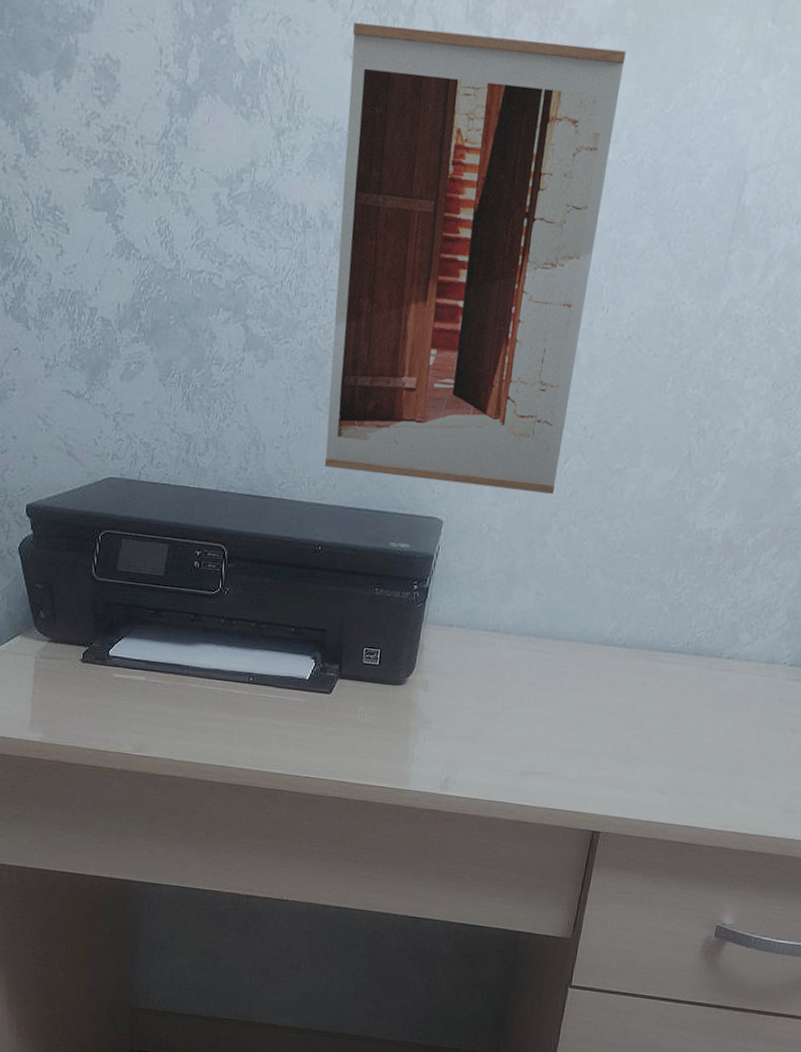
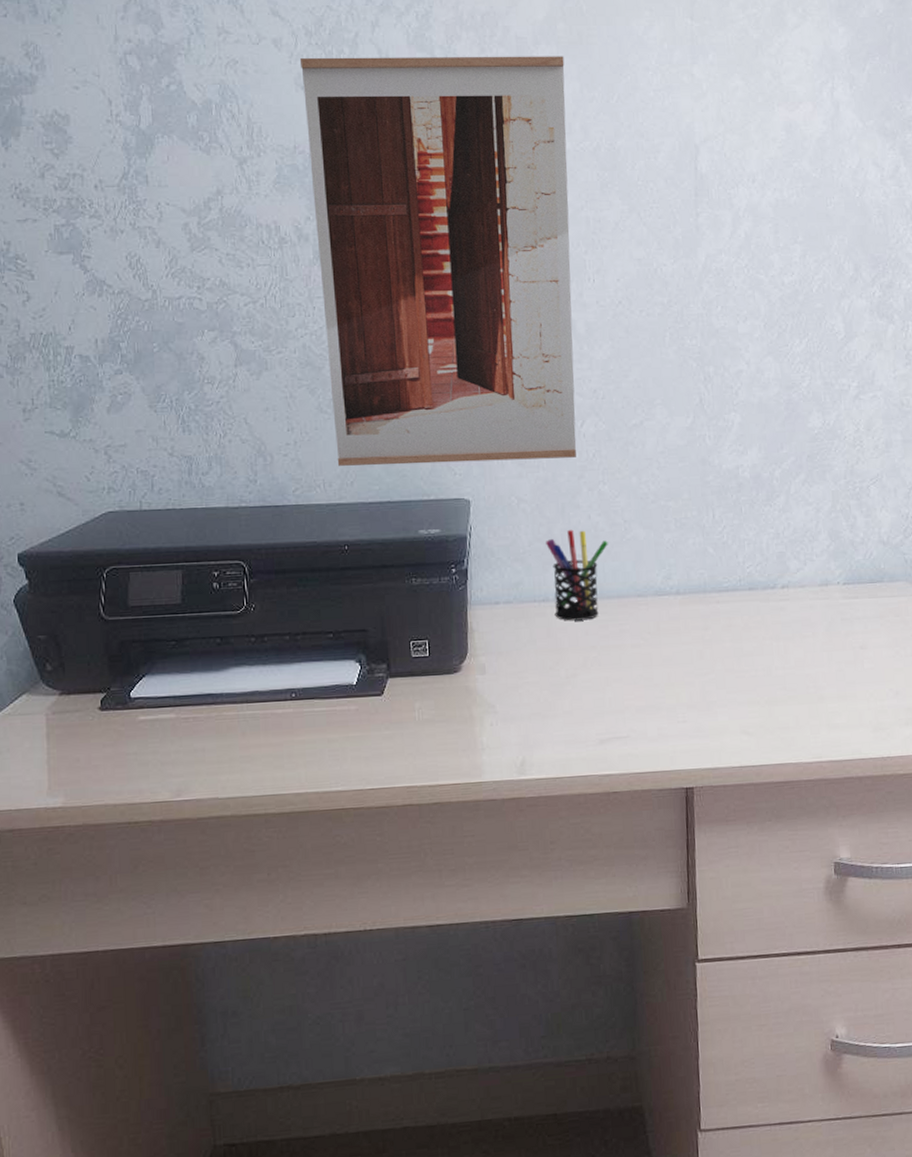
pen holder: none [502,565,567,657] -> present [546,529,608,621]

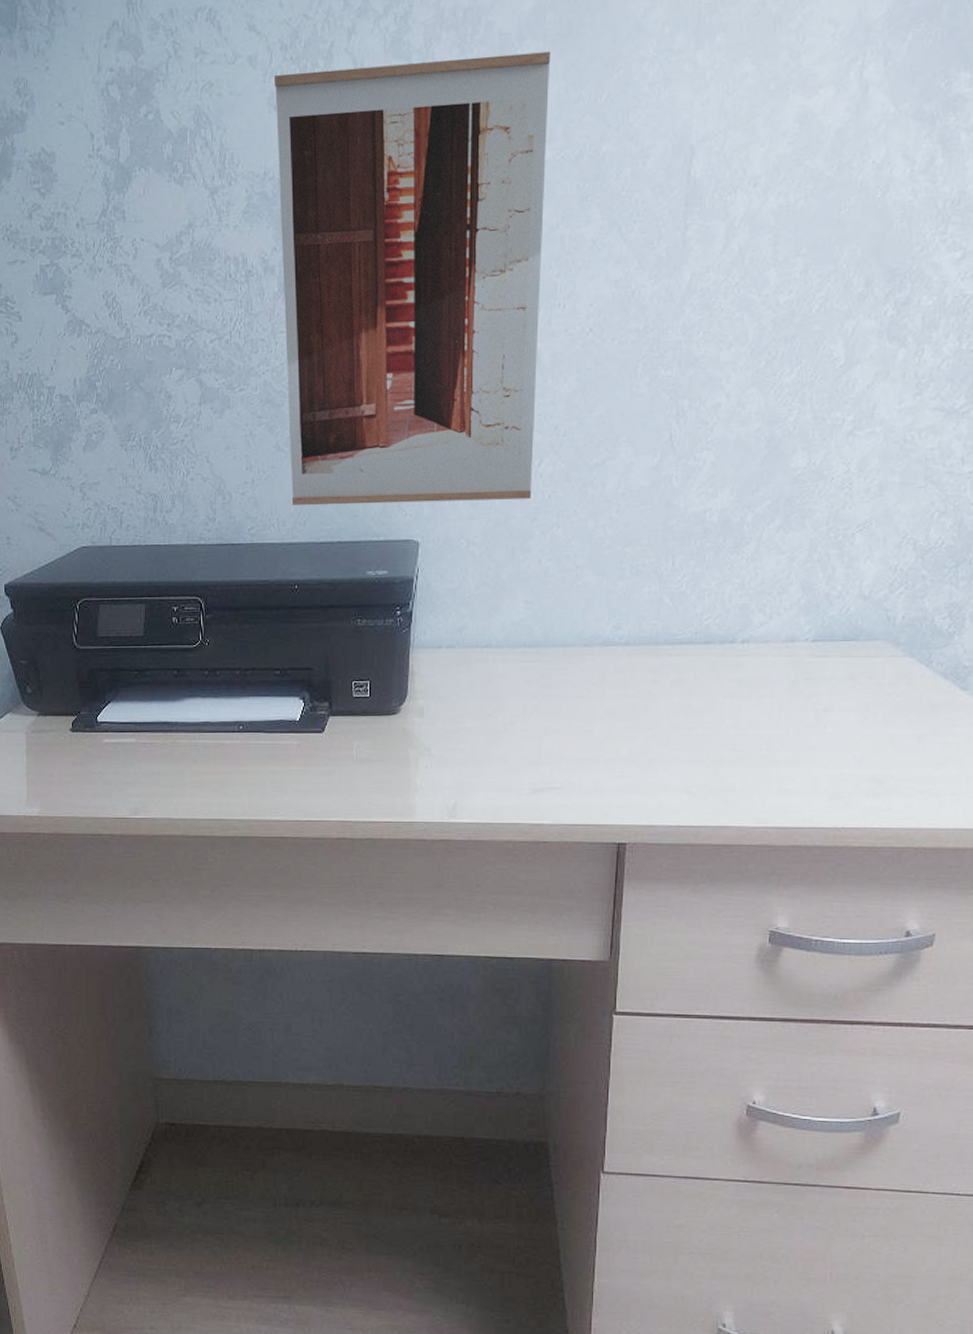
pen holder: present [546,529,608,621] -> none [493,574,557,668]

